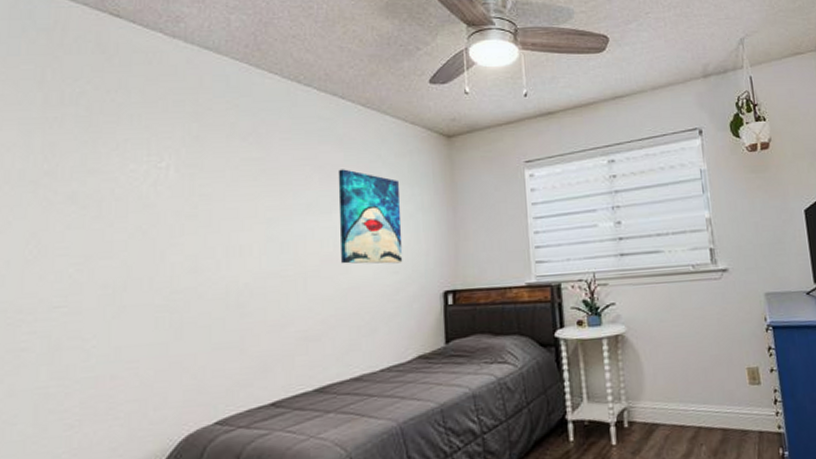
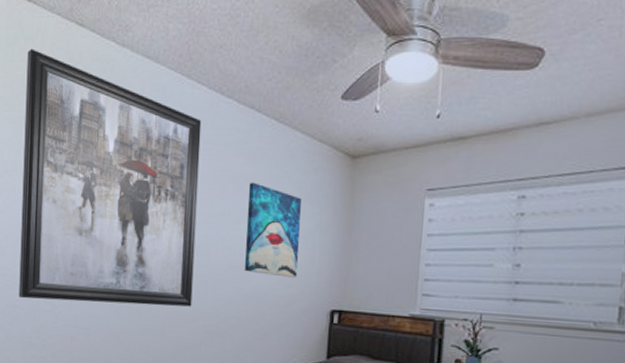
wall art: none [27,41,279,338] -> present [19,49,202,307]

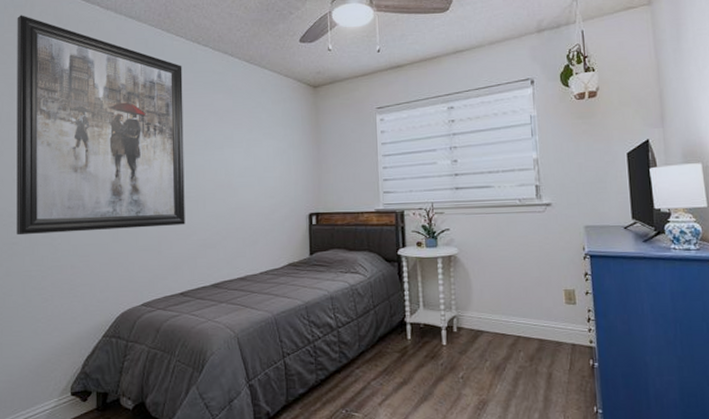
wall art: present [245,182,302,278] -> none [228,113,278,190]

